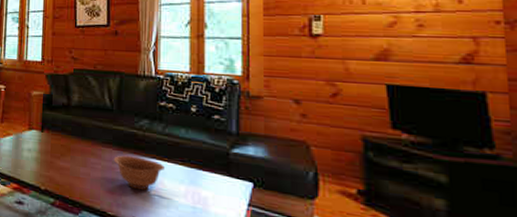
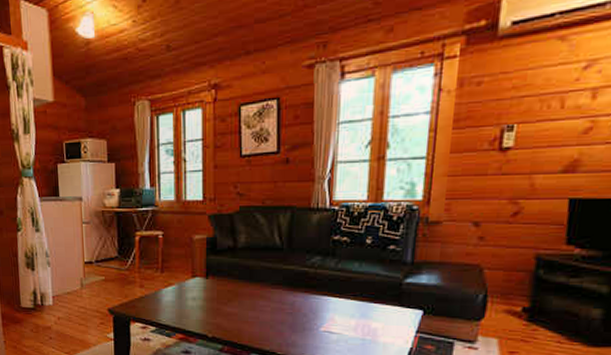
bowl: present [113,155,164,191] -> none [283,295,336,328]

